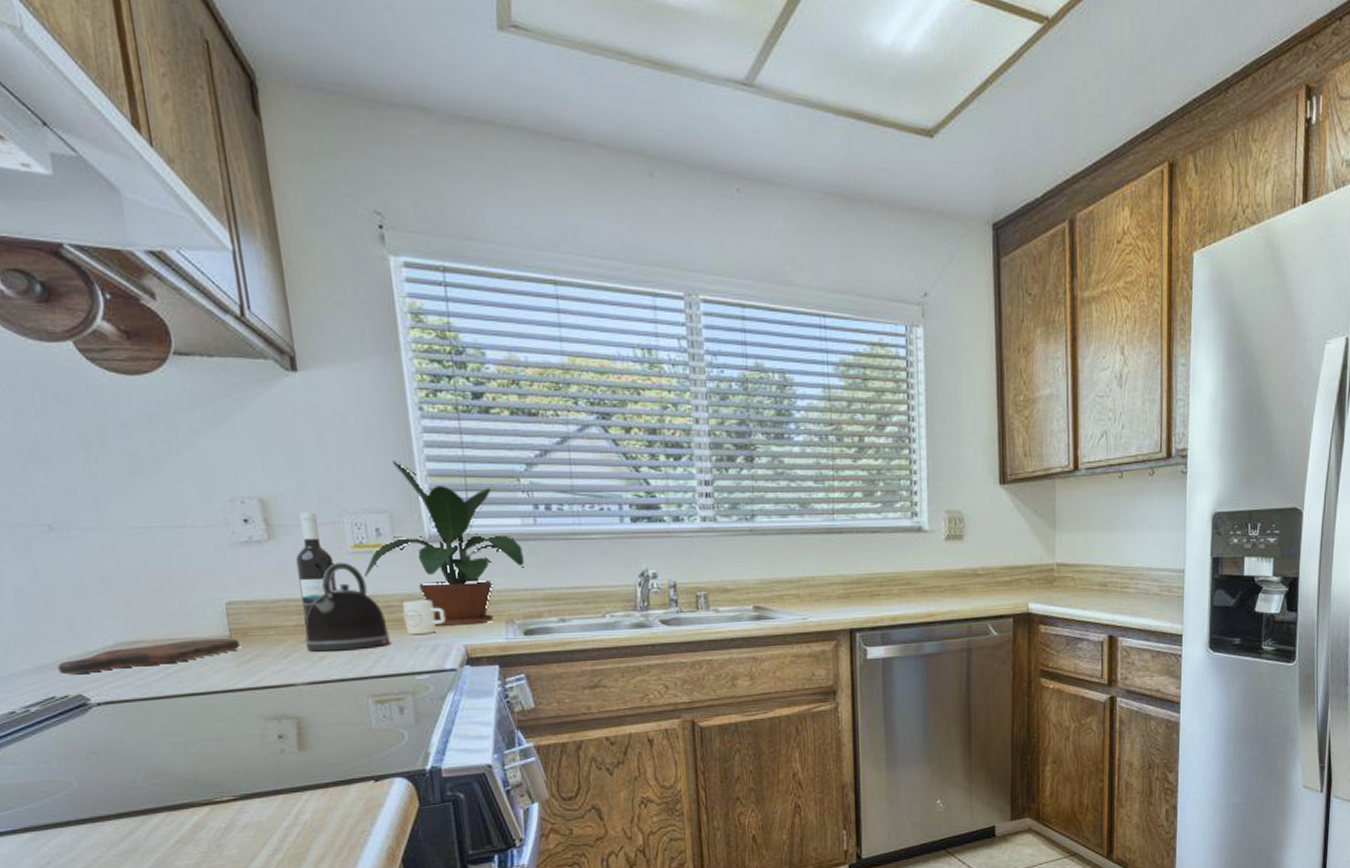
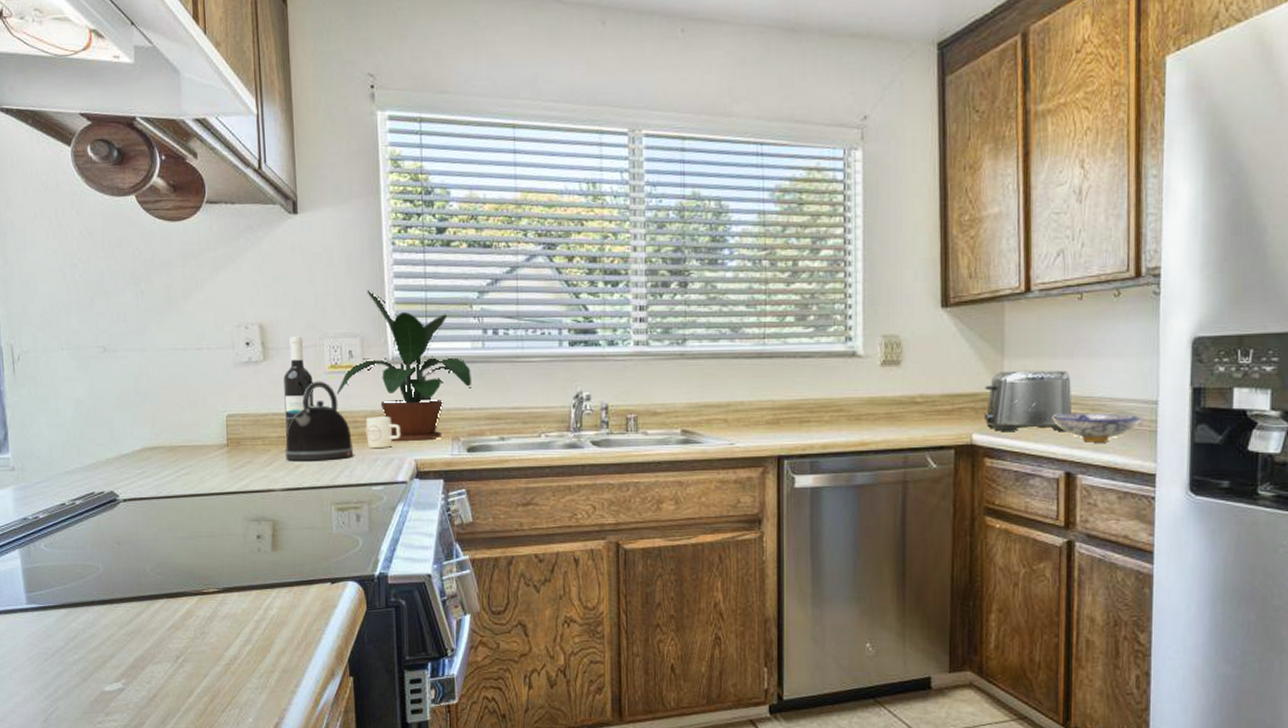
cutting board: present [57,638,240,675] -> none [98,447,234,474]
toaster: none [1039,543,1114,600] -> present [985,370,1073,431]
bowl: none [1096,581,1173,608] -> present [1051,413,1143,442]

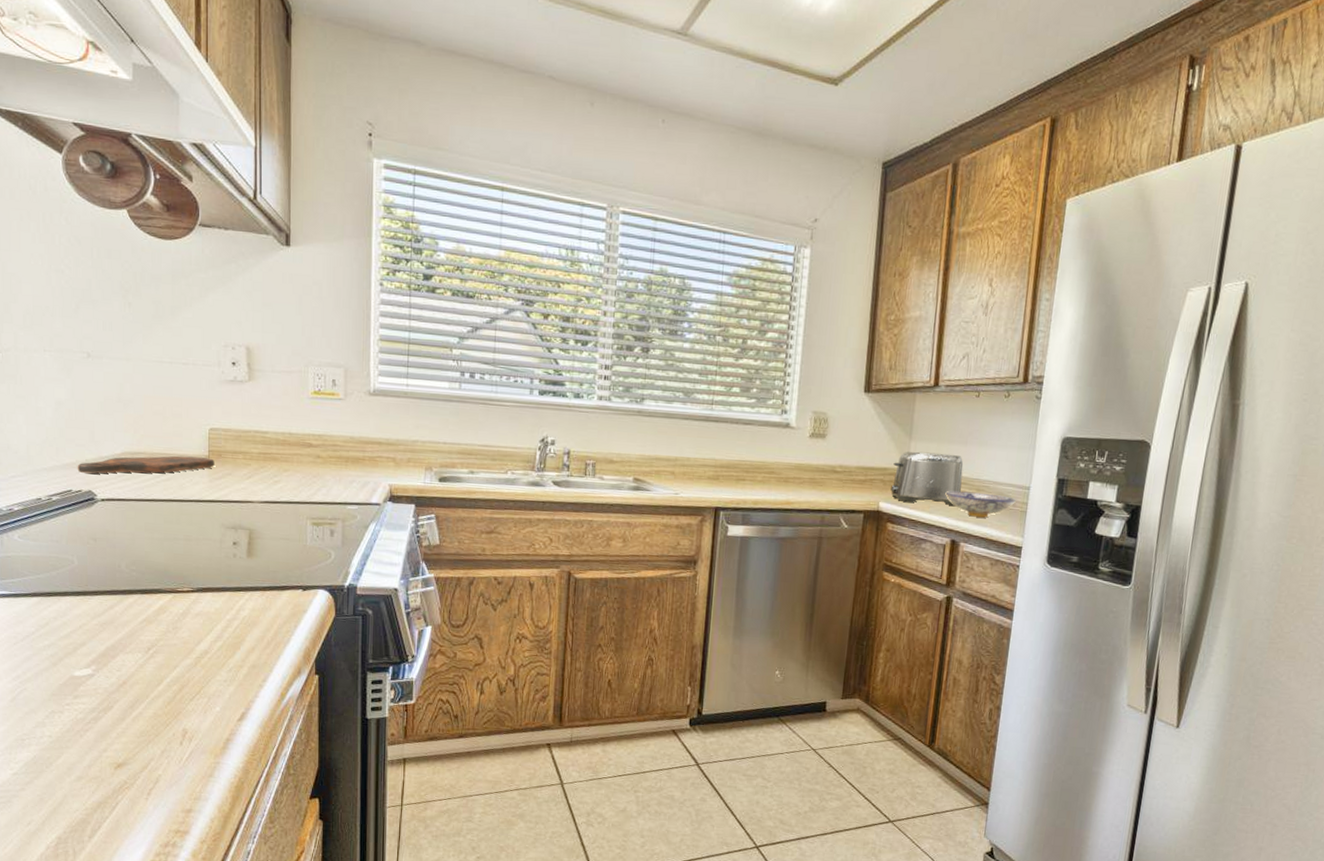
cutting board: none [98,447,234,474] -> present [77,455,214,475]
wine bottle: present [283,336,314,436] -> none [267,361,296,453]
kettle: present [284,381,354,461] -> none [264,404,332,479]
potted plant: present [336,290,471,441] -> none [318,325,447,468]
mug: present [365,416,401,449] -> none [344,442,378,472]

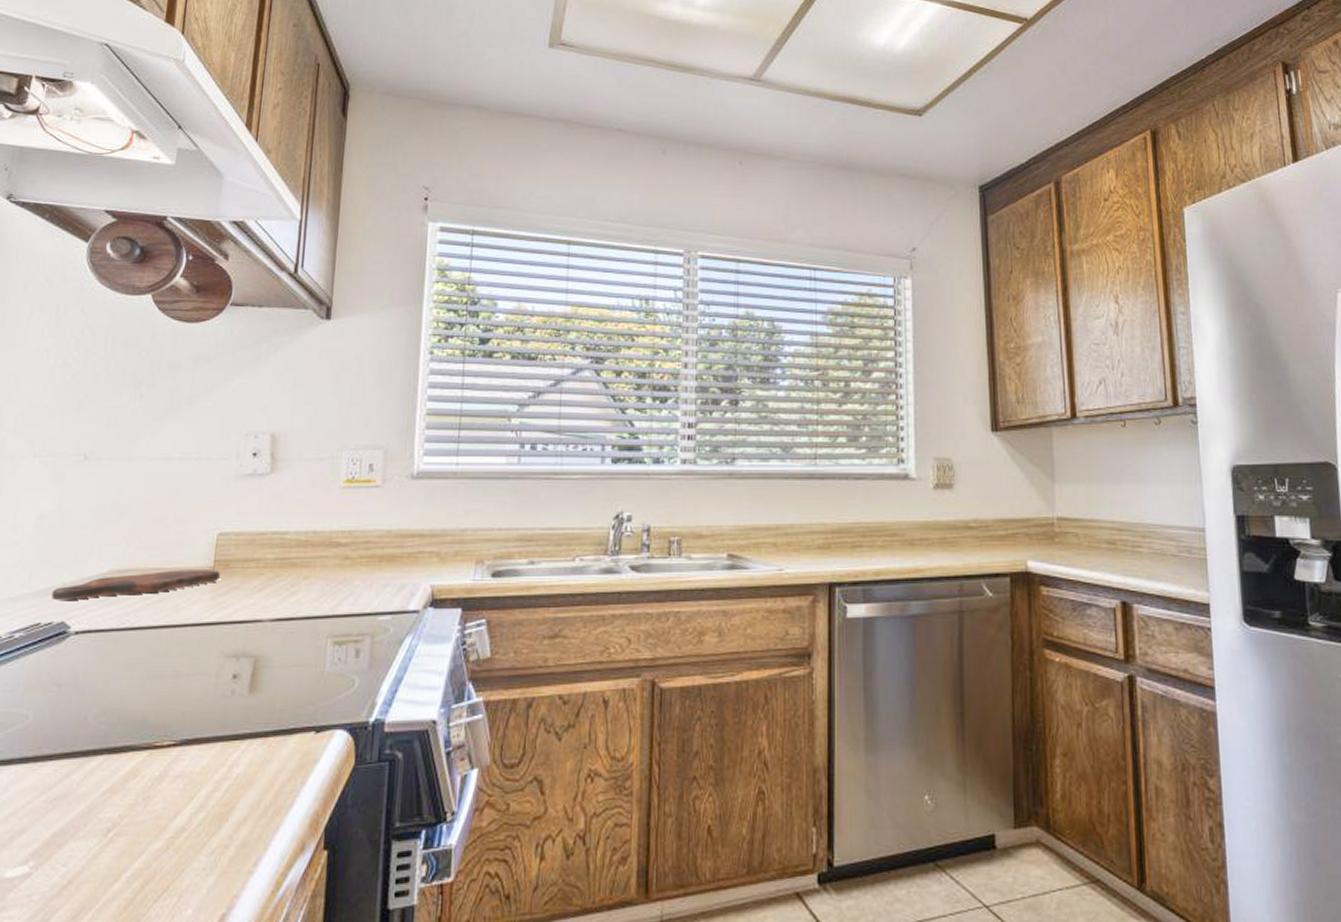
toaster: present [890,451,964,506] -> none [1037,496,1124,558]
bowl: present [944,490,1017,518] -> none [1103,540,1192,570]

